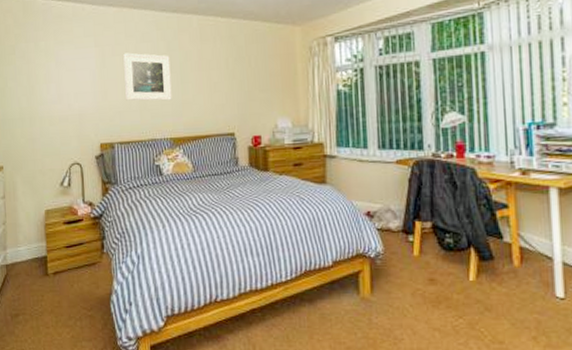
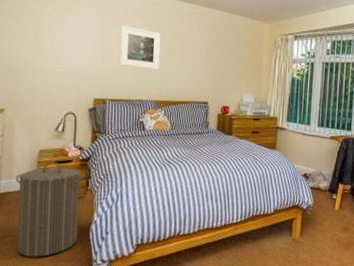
laundry hamper: none [22,222,99,337] -> present [16,161,85,257]

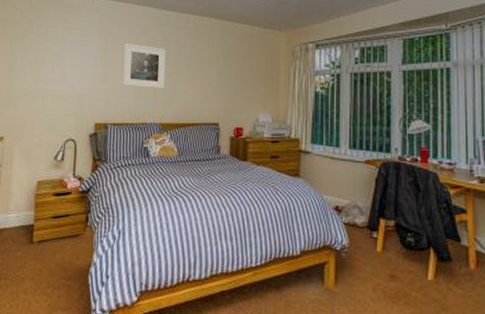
laundry hamper: present [16,161,85,257] -> none [11,194,84,304]

